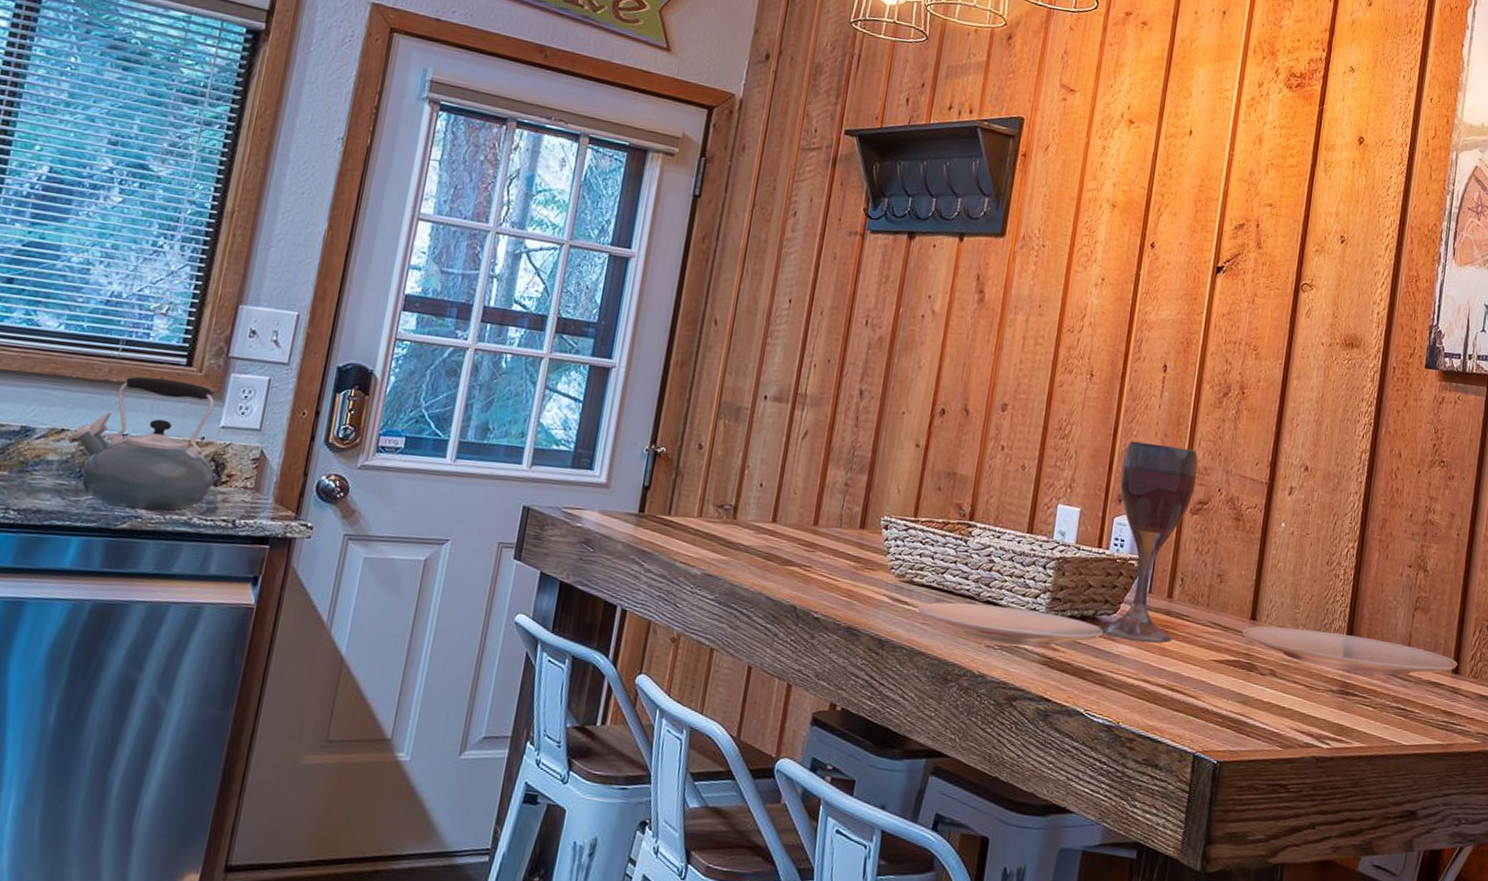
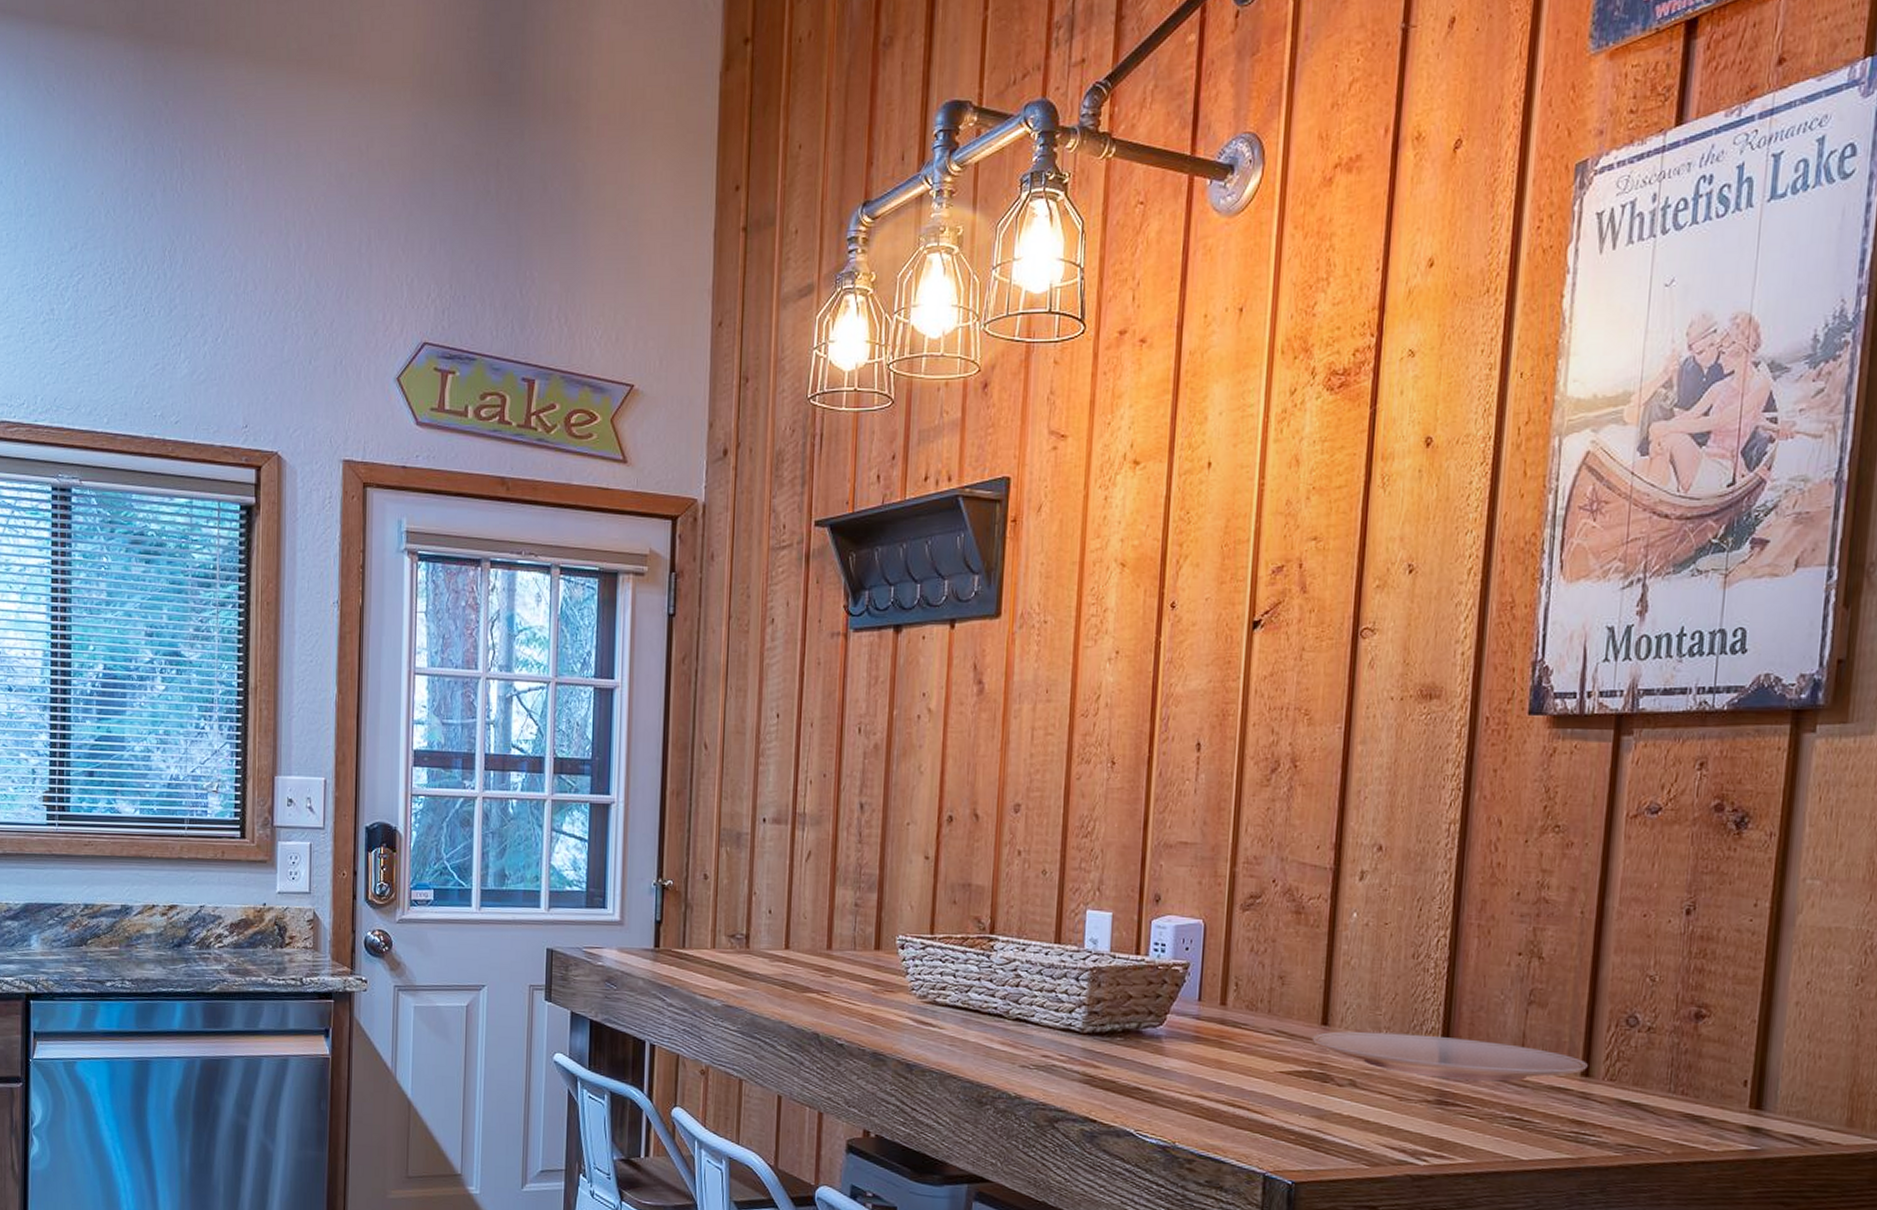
kettle: present [72,376,215,511] -> none [162,851,279,974]
plate: present [918,602,1103,647] -> none [944,1021,1149,1065]
cup: present [1100,441,1198,644] -> none [1145,833,1247,1057]

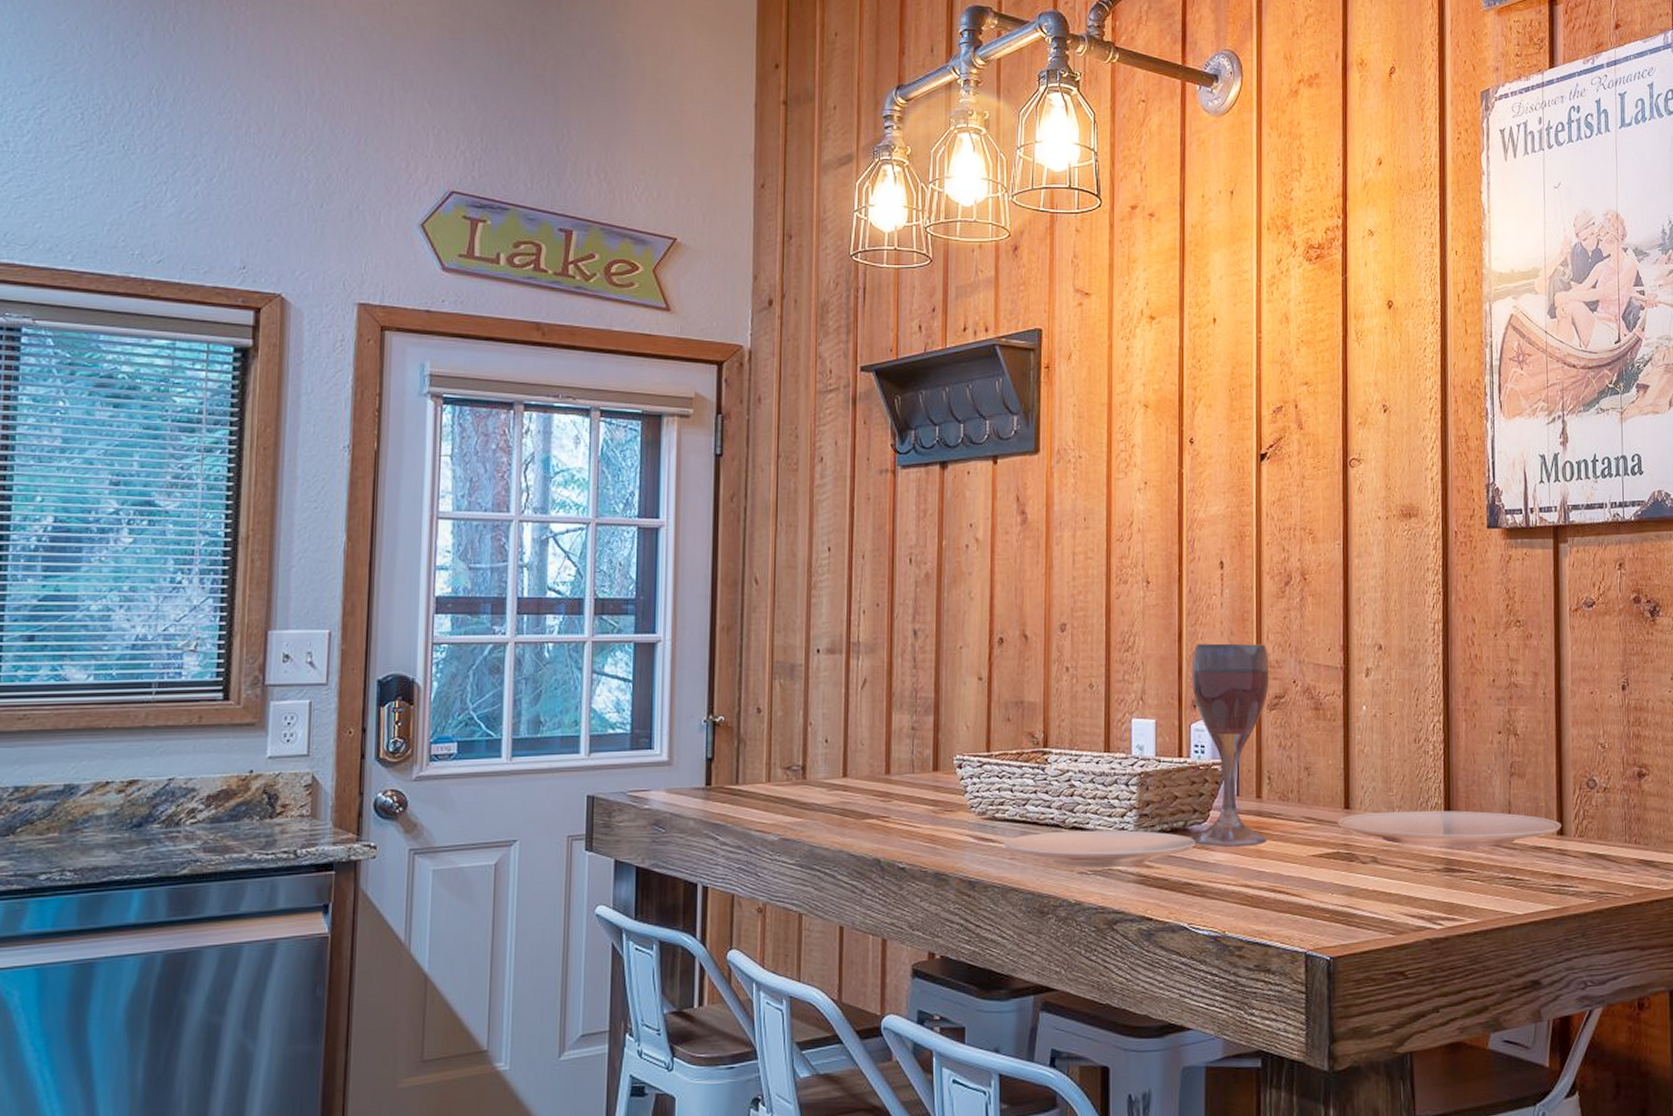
plate: none [944,1021,1149,1065] -> present [1004,830,1196,868]
cup: none [1145,833,1247,1057] -> present [1192,643,1270,848]

